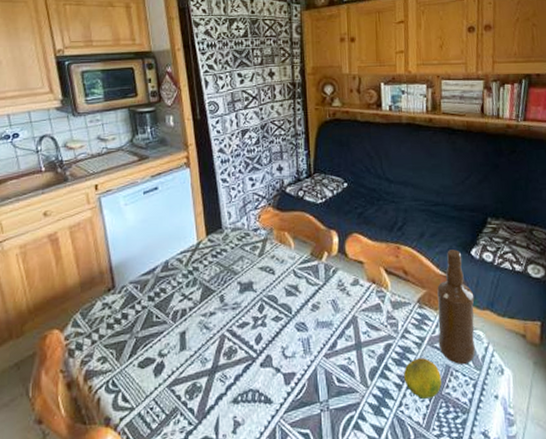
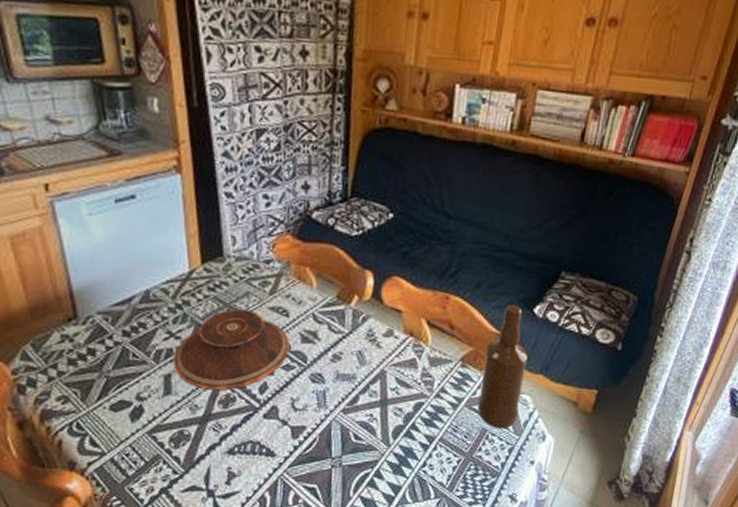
plate: none [187,271,277,345] -> present [173,309,290,391]
fruit: present [404,358,442,399] -> none [432,419,475,460]

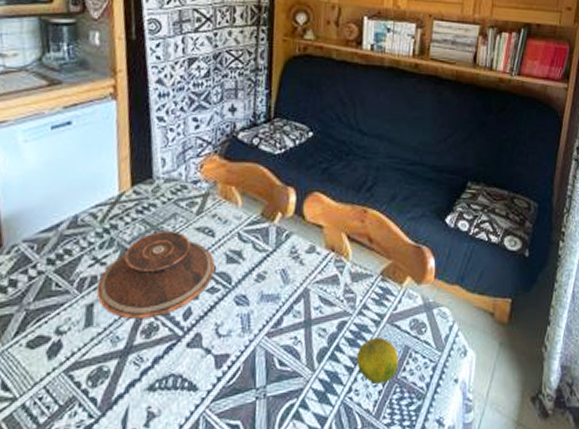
fruit: none [432,419,475,460] -> present [357,337,398,384]
bottle: present [477,305,529,429] -> none [399,216,444,346]

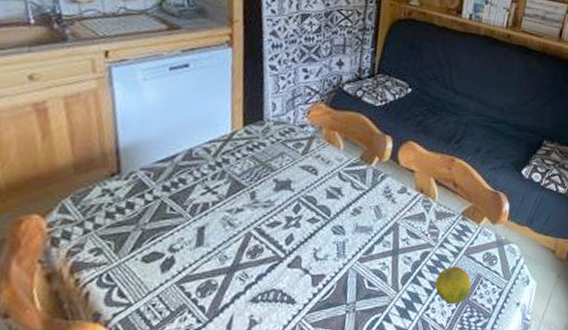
plate: present [96,231,215,320] -> none [207,167,317,243]

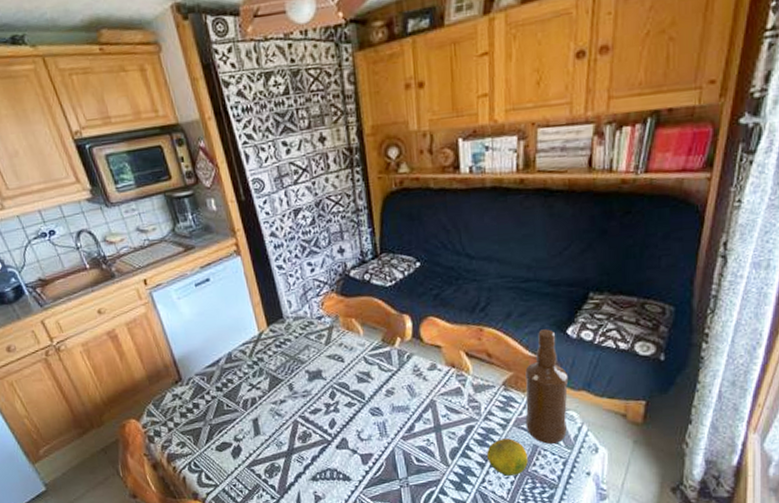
bottle: none [474,167,517,275] -> present [525,329,569,445]

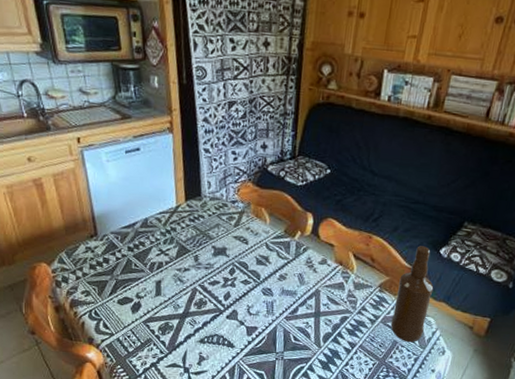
fruit: present [487,438,528,476] -> none [354,331,388,364]

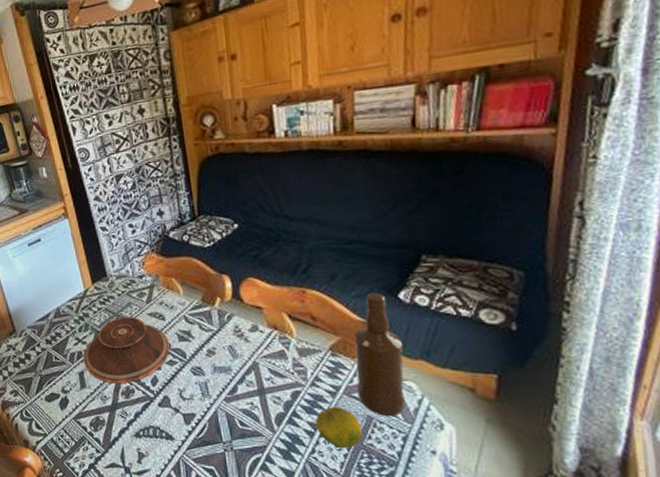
plate: none [163,236,248,296] -> present [83,317,170,385]
fruit: none [354,331,388,364] -> present [316,407,362,448]

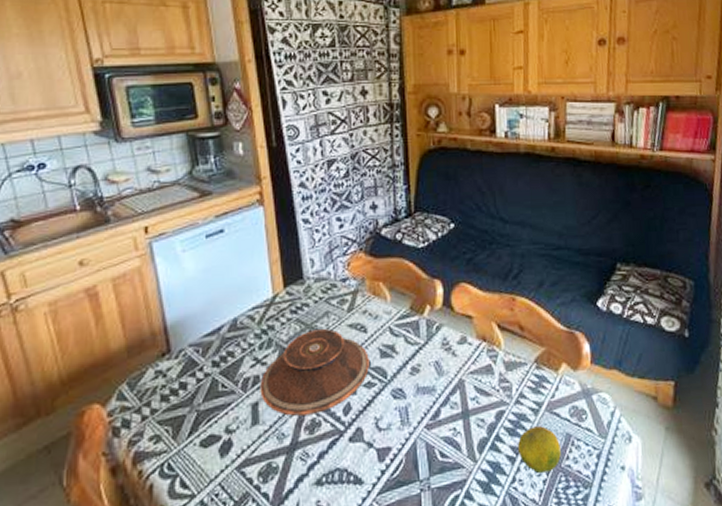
bottle: present [354,292,405,417] -> none [557,300,600,433]

